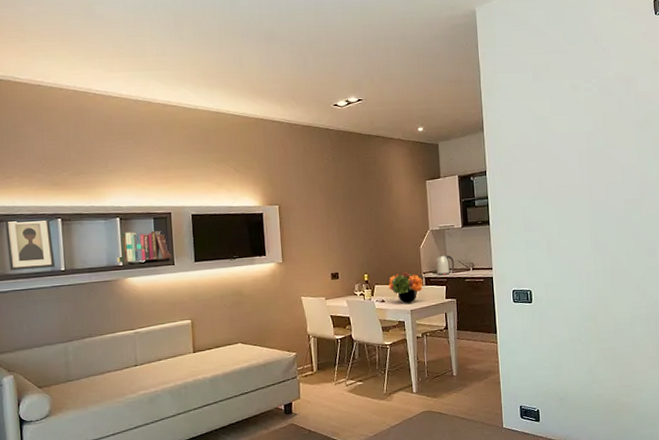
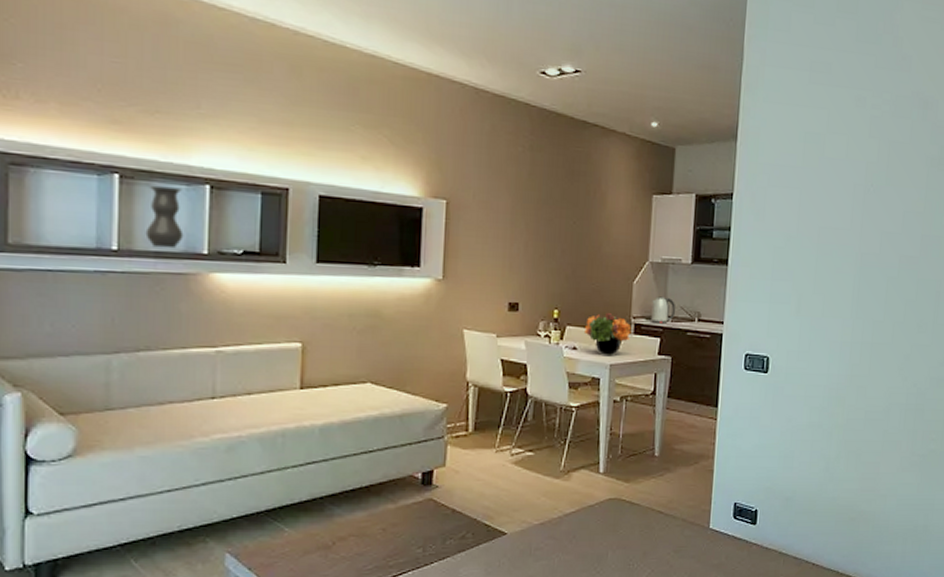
picture frame: present [4,220,56,271] -> none [27,167,104,244]
vase: none [81,222,106,265] -> present [145,185,184,249]
books: present [116,230,172,263] -> none [198,207,283,255]

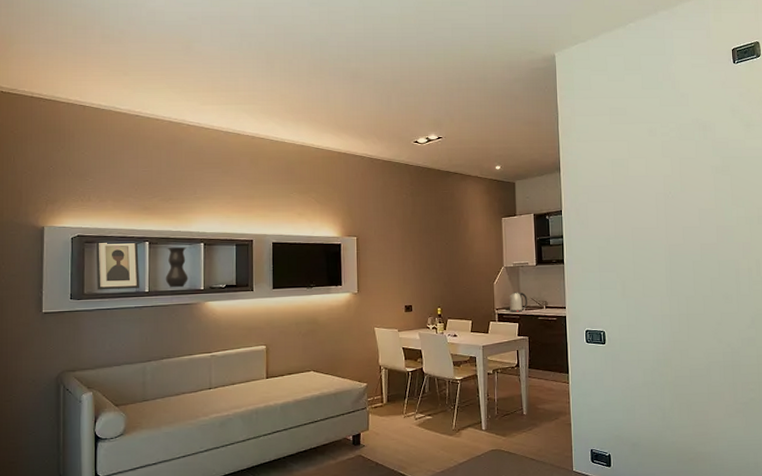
picture frame: none [27,167,104,244] -> present [95,243,140,290]
flower arrangement: present [583,312,631,357] -> none [460,306,496,340]

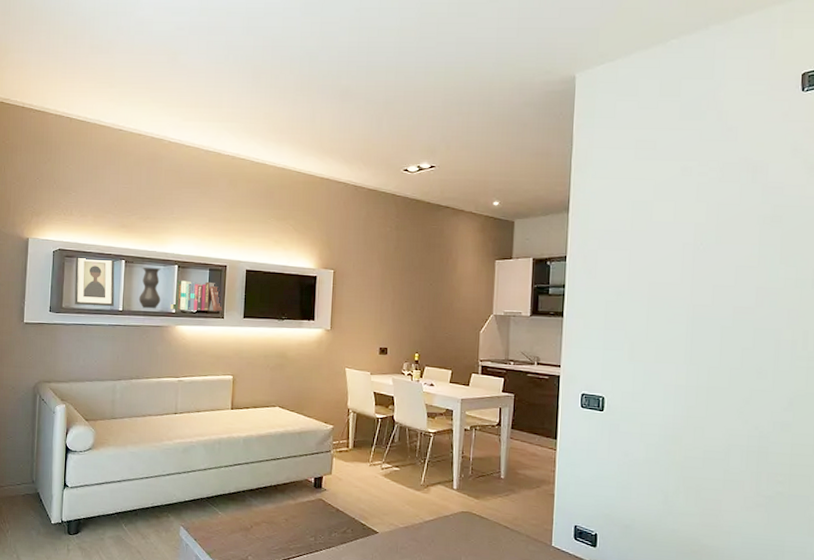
books: none [198,256,251,287] -> present [170,280,222,312]
kettle: present [509,292,527,313] -> none [496,343,517,367]

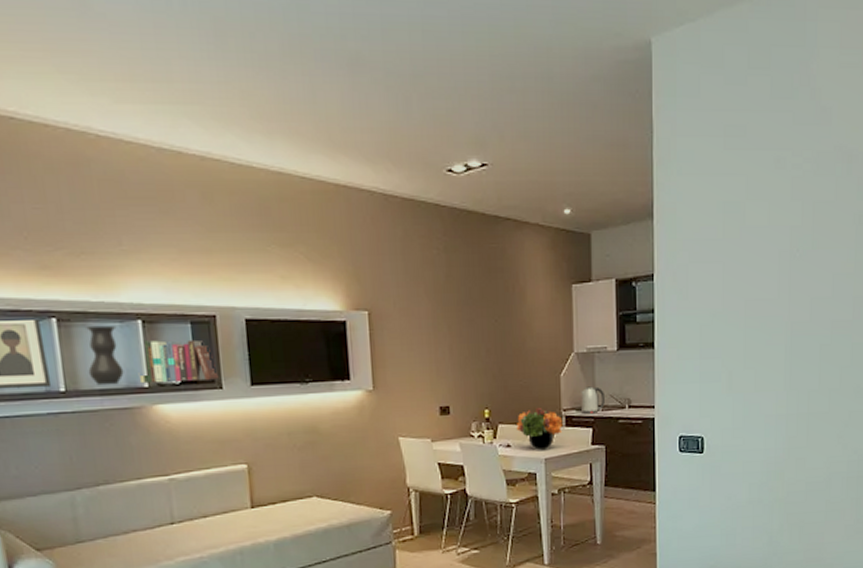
flower arrangement: none [439,356,479,393] -> present [516,407,563,451]
kettle: none [496,343,517,367] -> present [581,386,605,415]

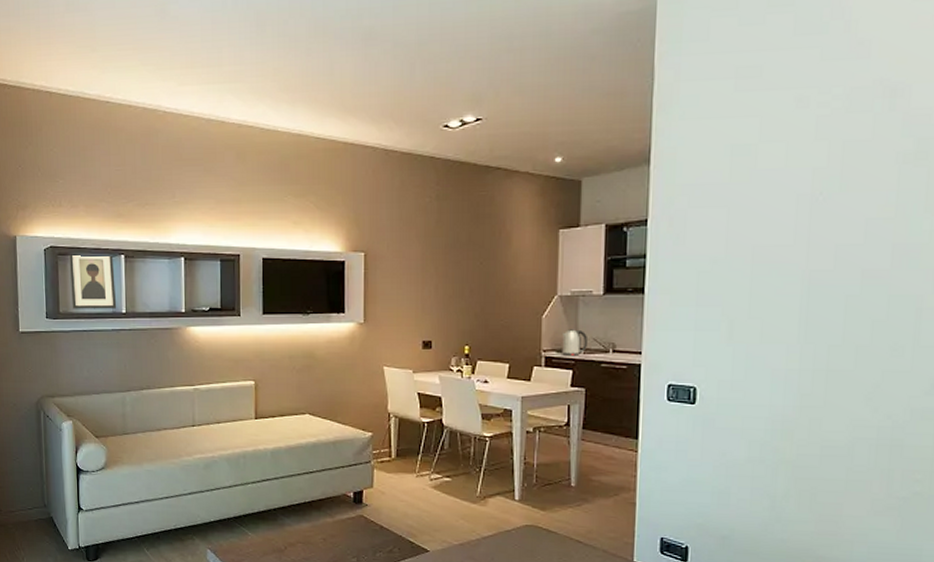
vase: present [86,325,124,386] -> none [143,261,168,309]
books: present [138,339,219,384] -> none [178,274,238,309]
flower arrangement: present [516,407,563,451] -> none [494,346,542,389]

